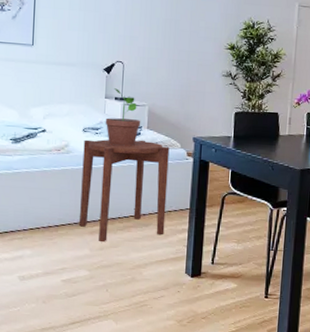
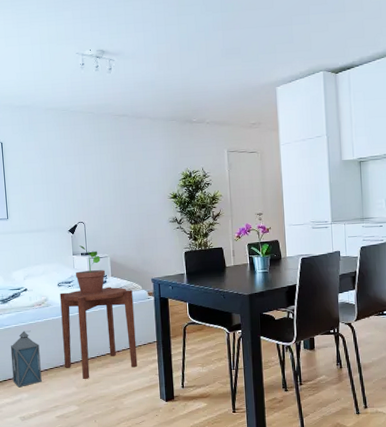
lantern: none [15,178,52,242] -> present [10,330,42,388]

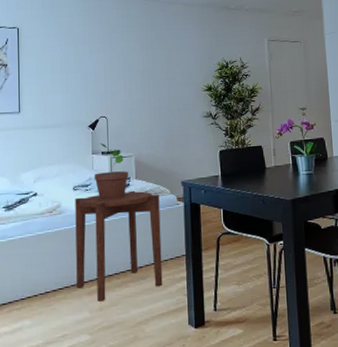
lantern: present [10,330,42,388] -> none [13,243,49,313]

